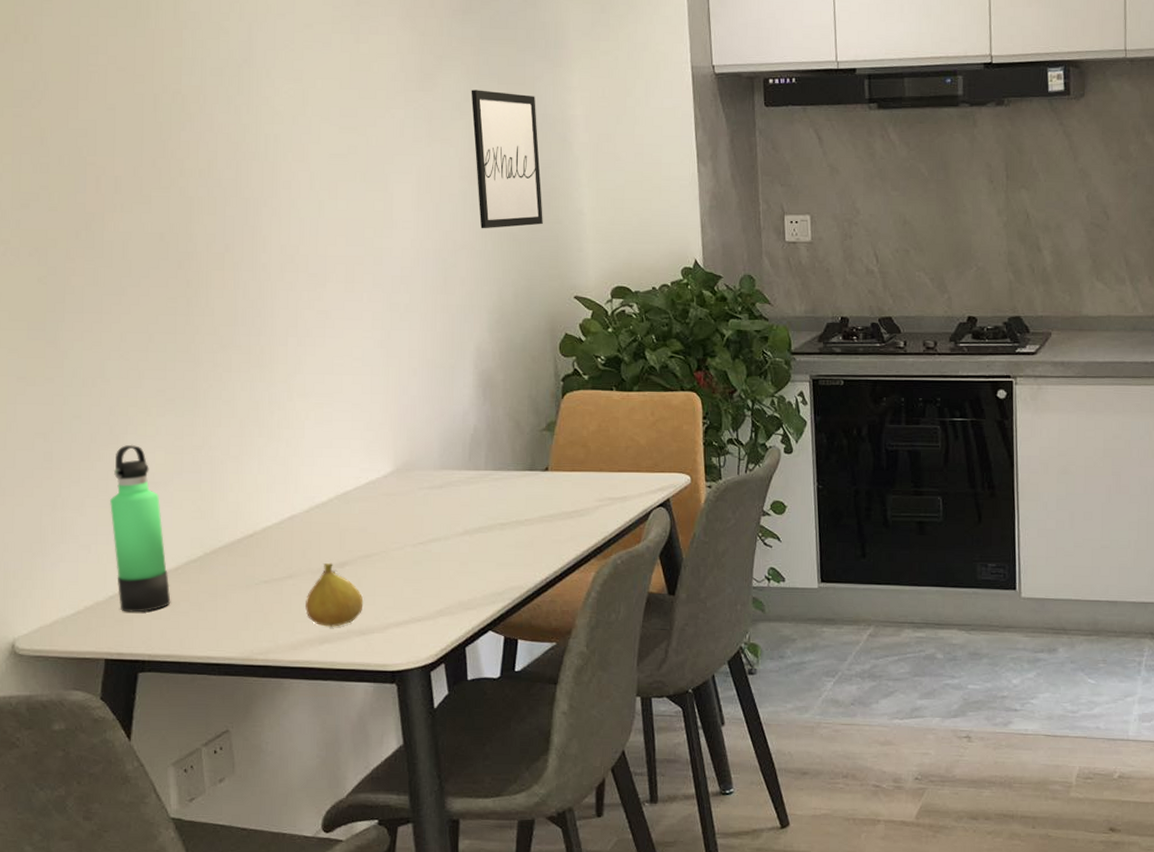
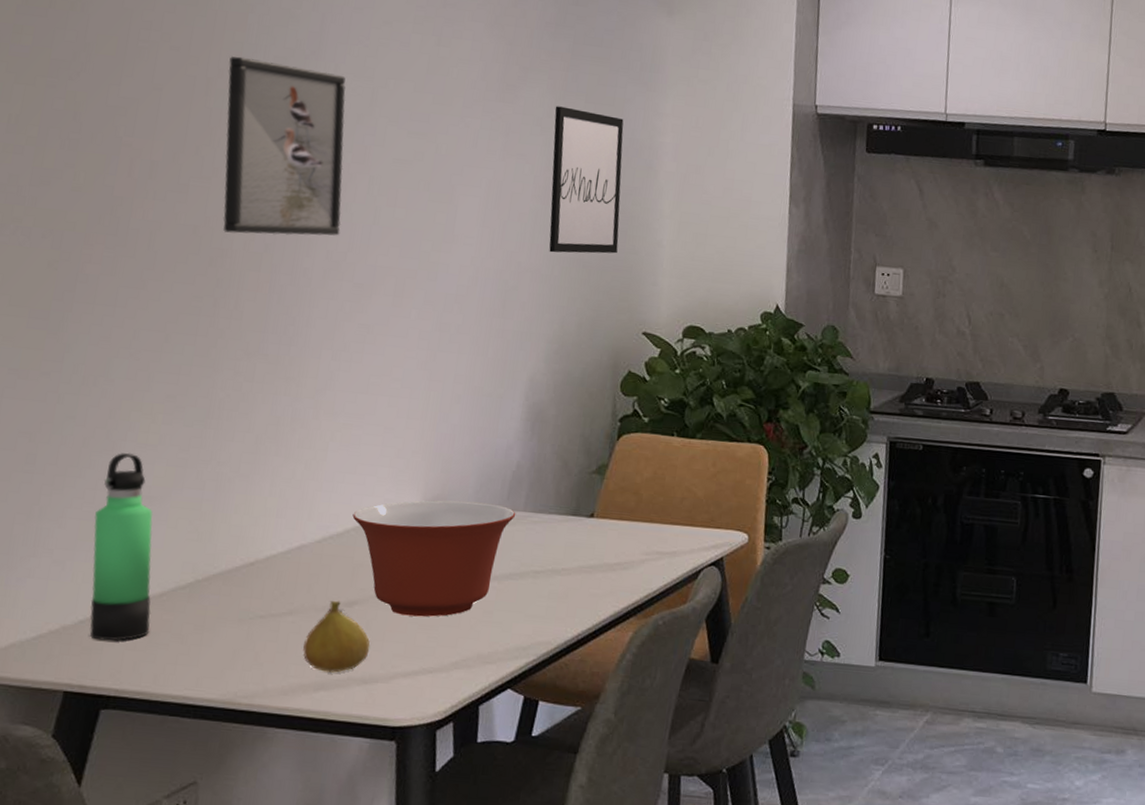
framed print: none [171,71,290,237] -> present [222,56,346,236]
mixing bowl: none [334,465,478,572] -> present [352,500,516,617]

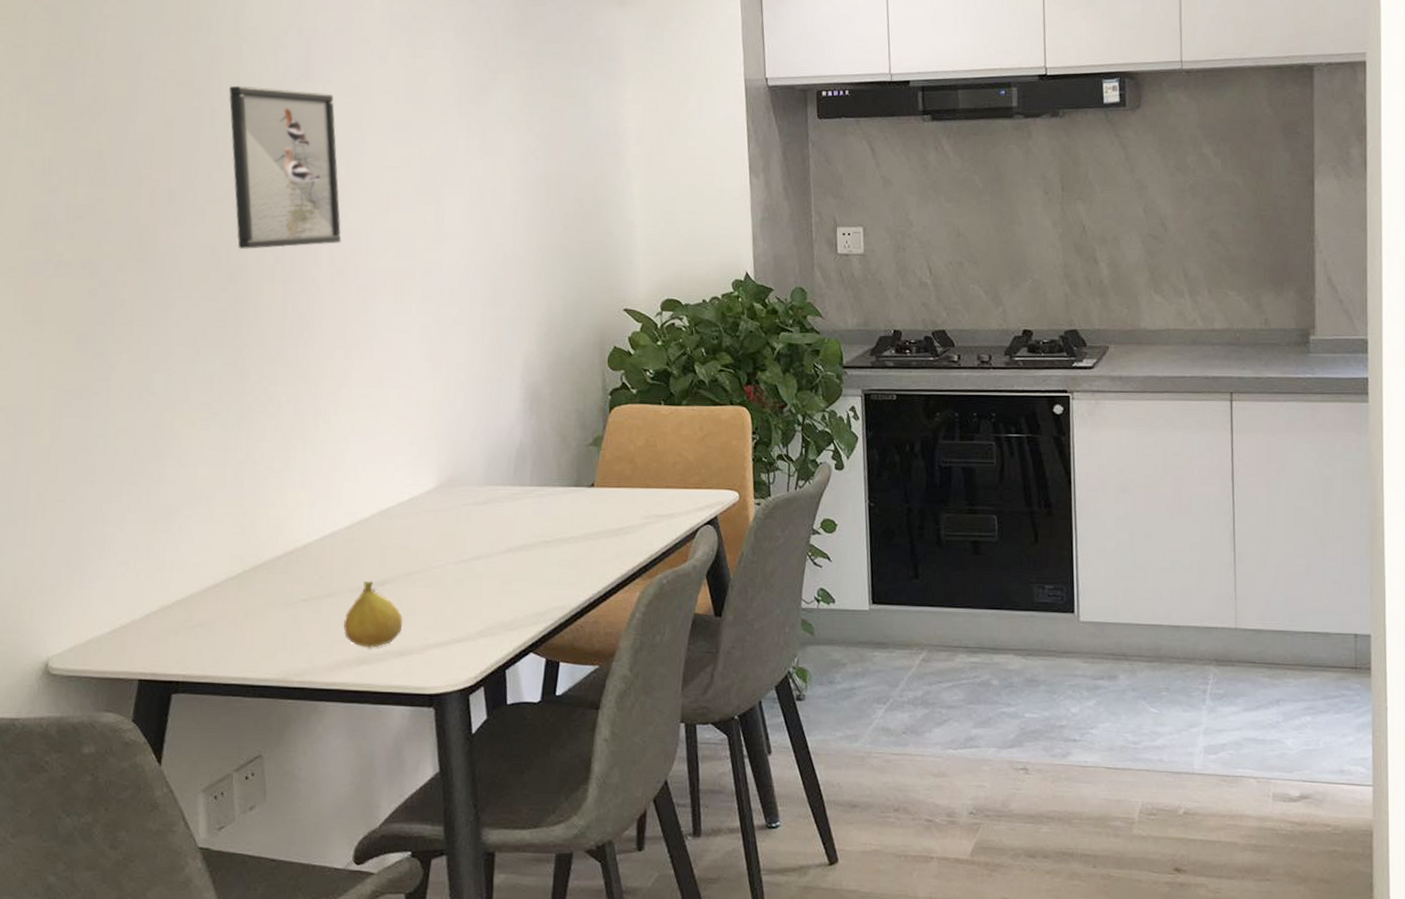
thermos bottle: present [89,452,153,642] -> none [150,458,208,632]
mixing bowl: present [352,500,516,617] -> none [376,480,523,591]
wall art: present [549,106,624,254] -> none [524,103,594,241]

